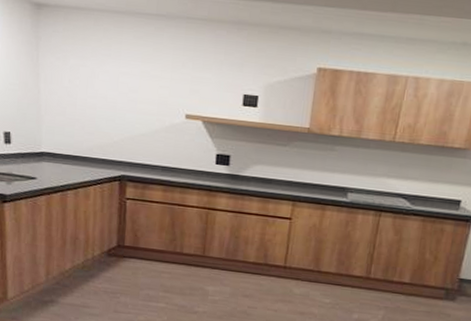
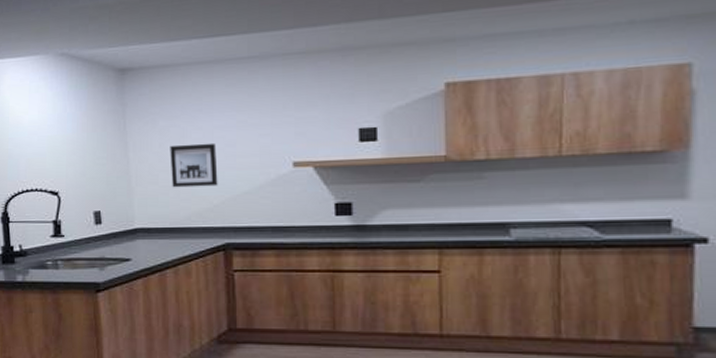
wall art: none [78,83,121,126] -> present [170,142,218,188]

